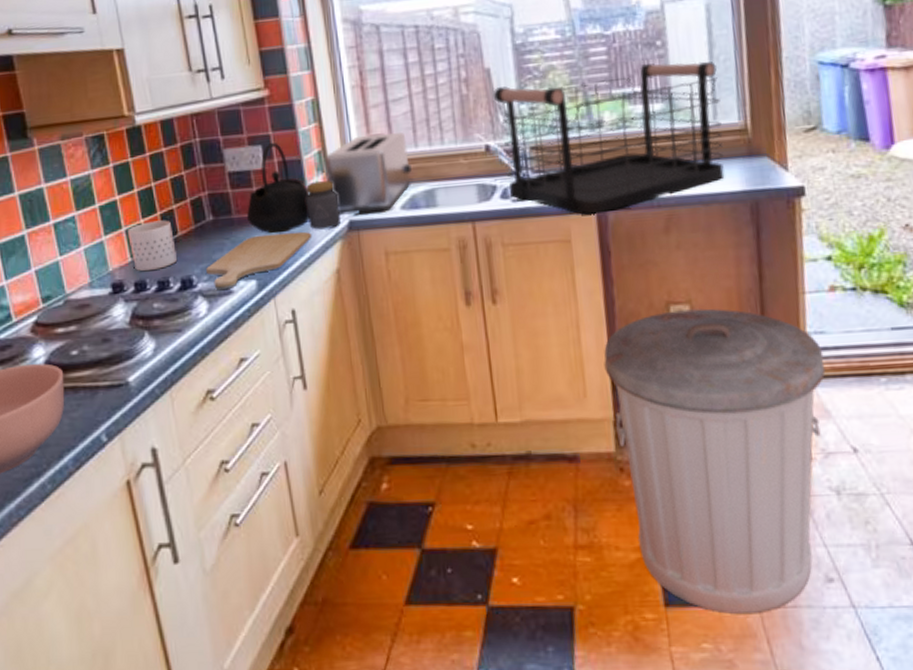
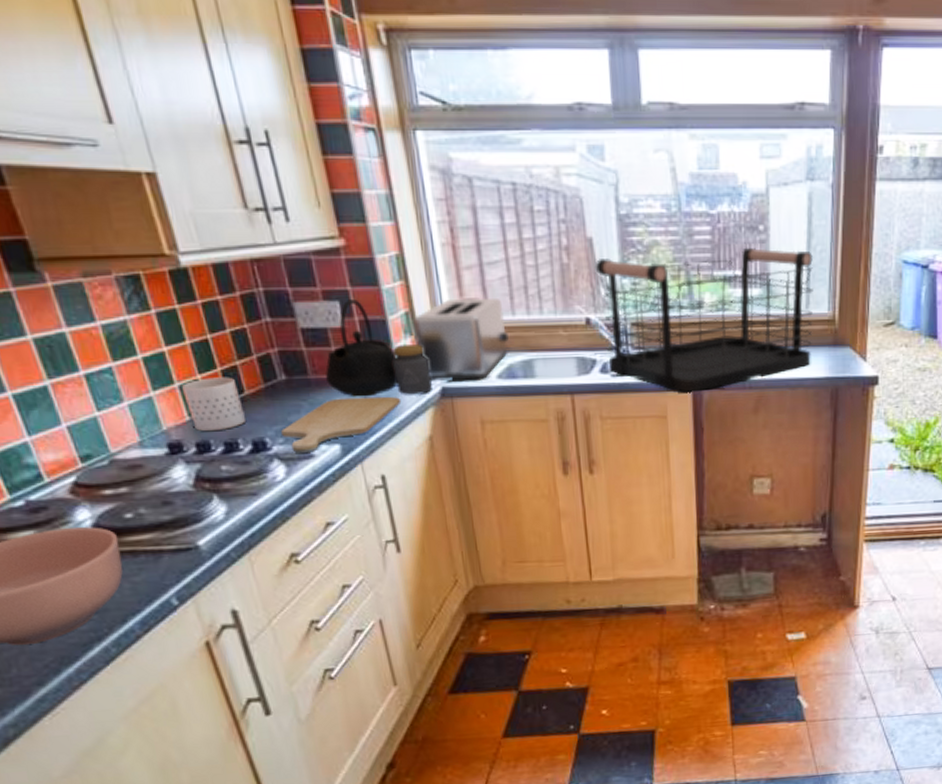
trash can: present [604,308,826,615] -> none [692,482,878,728]

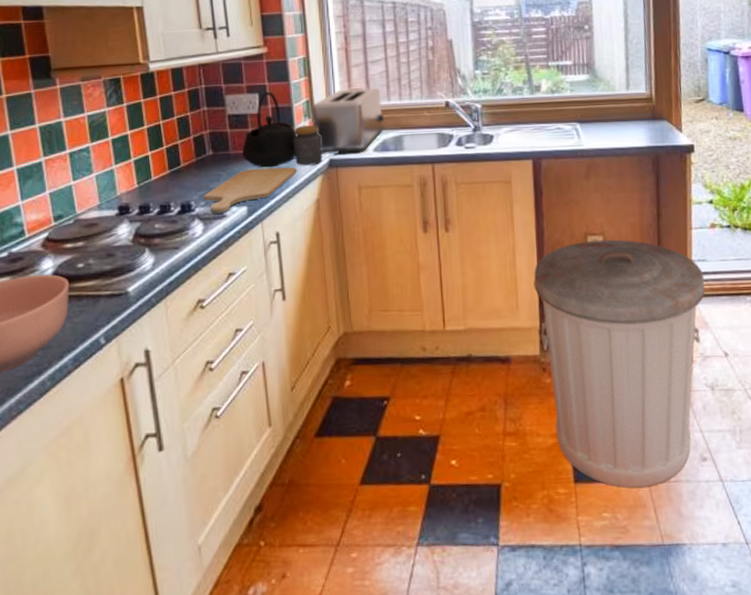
mug: present [182,377,247,432] -> none [136,153,179,197]
dish rack: present [595,247,813,394] -> none [453,42,634,162]
trash can: none [692,482,878,728] -> present [533,239,706,489]

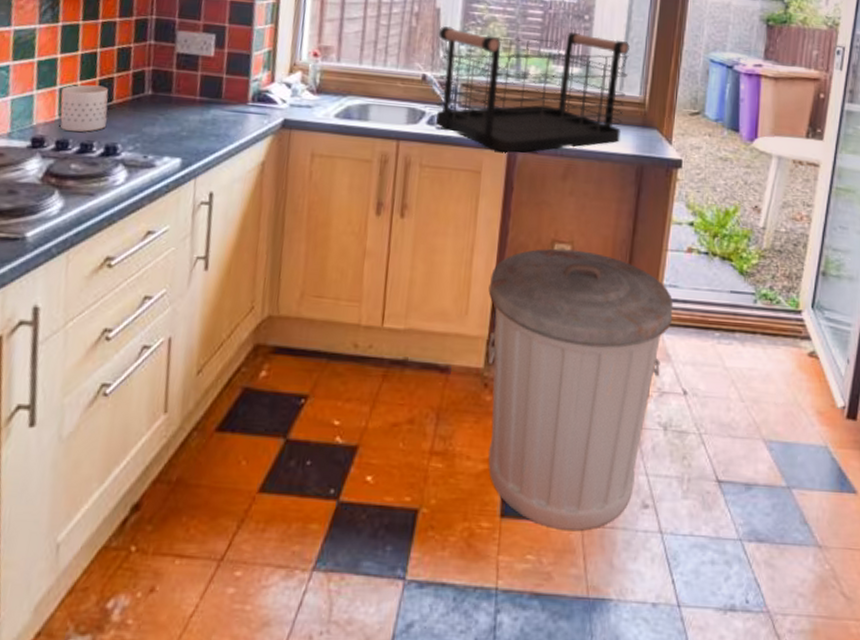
mug: none [136,153,179,197] -> present [60,84,109,132]
chopping board: present [204,167,298,215] -> none [133,117,246,163]
kettle: present [241,91,297,167] -> none [185,33,252,118]
jar: present [294,125,323,166] -> none [244,77,278,123]
toaster: present [312,88,384,154] -> none [271,44,353,116]
dish rack: none [453,42,634,162] -> present [436,26,630,154]

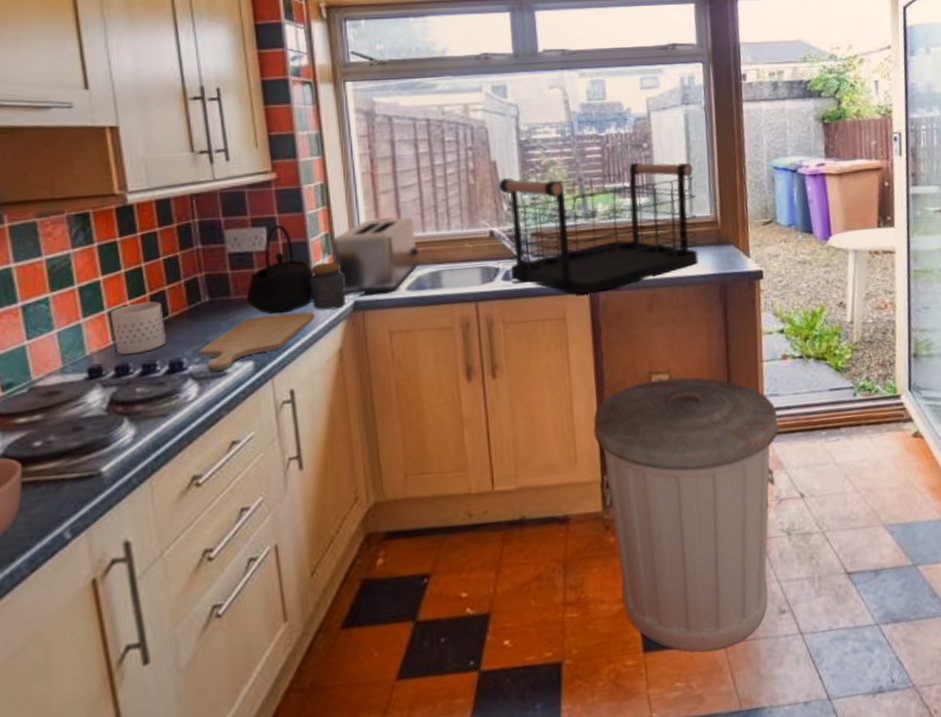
chopping board: none [133,117,246,163] -> present [199,312,316,373]
kettle: none [185,33,252,118] -> present [246,224,314,314]
jar: none [244,77,278,123] -> present [310,262,347,311]
toaster: none [271,44,353,116] -> present [332,218,419,296]

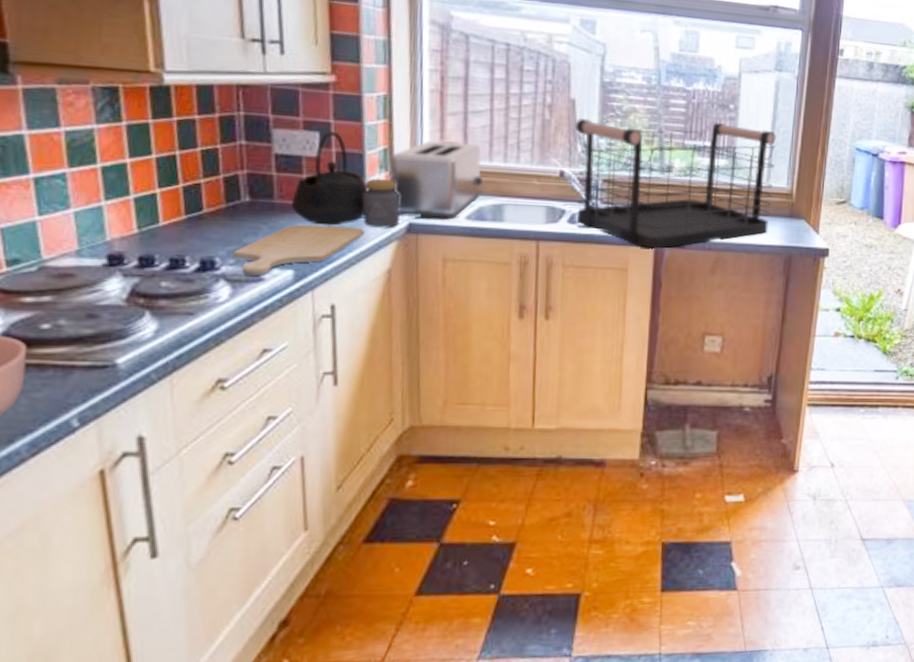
mug: present [111,301,167,355] -> none [137,192,200,247]
trash can: present [593,377,779,653] -> none [640,341,821,597]

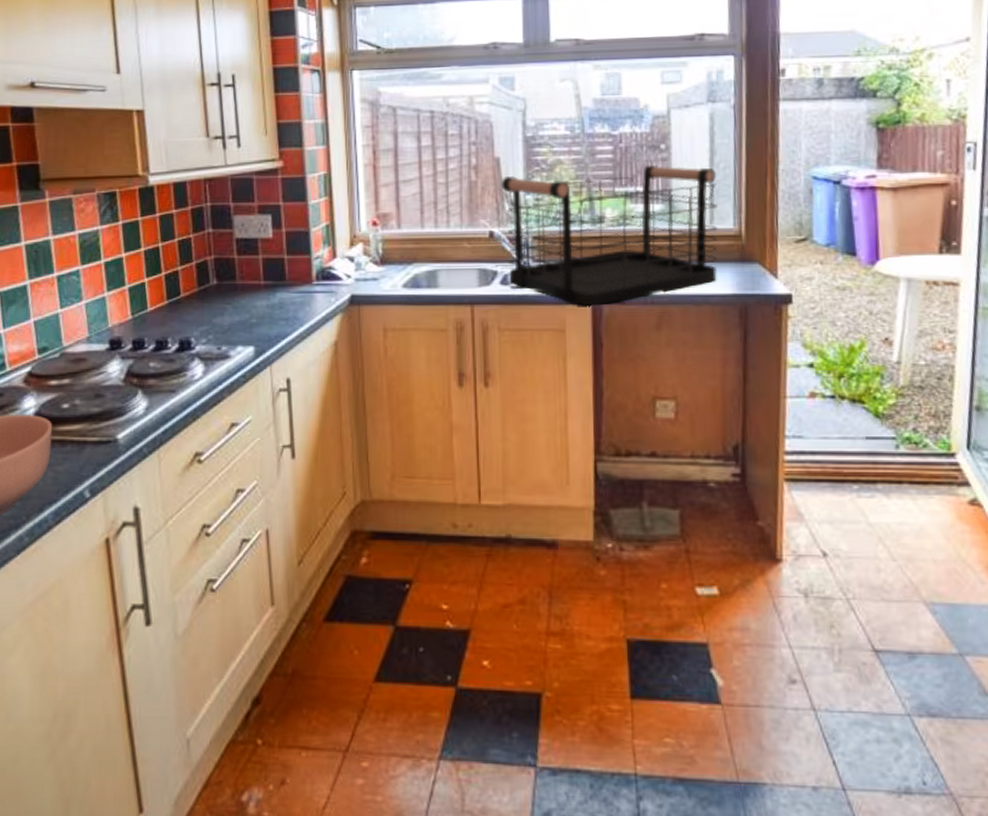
chopping board: present [234,224,366,277] -> none [205,302,314,354]
kettle: present [290,130,368,225] -> none [250,212,314,301]
jar: present [362,179,400,228] -> none [310,254,344,302]
toaster: present [390,141,483,219] -> none [332,213,416,289]

